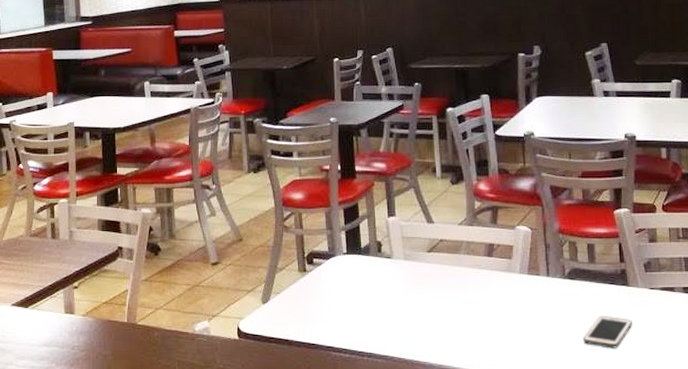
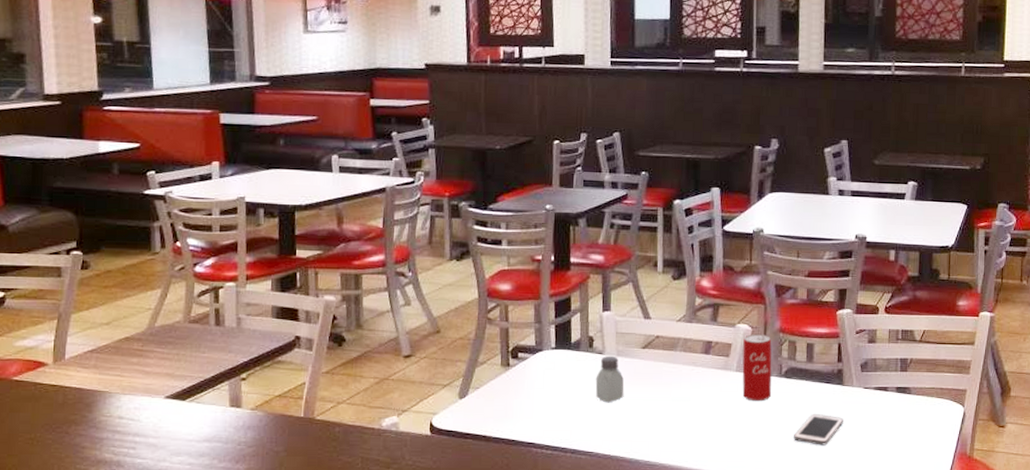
saltshaker: none [386,260,414,307] -> present [595,355,625,403]
beverage can: none [524,236,556,304] -> present [742,334,772,402]

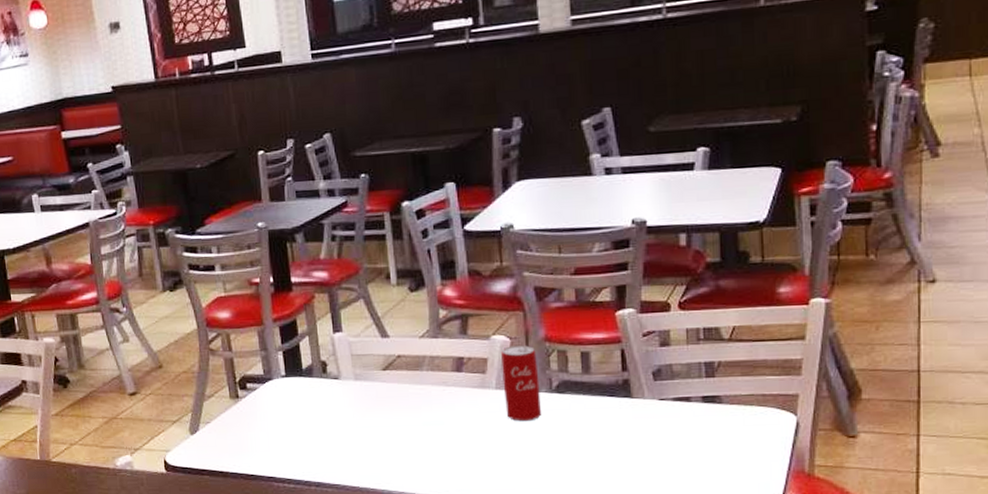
saltshaker: present [595,355,625,403] -> none [333,380,368,432]
cell phone: present [794,413,844,445] -> none [574,431,636,468]

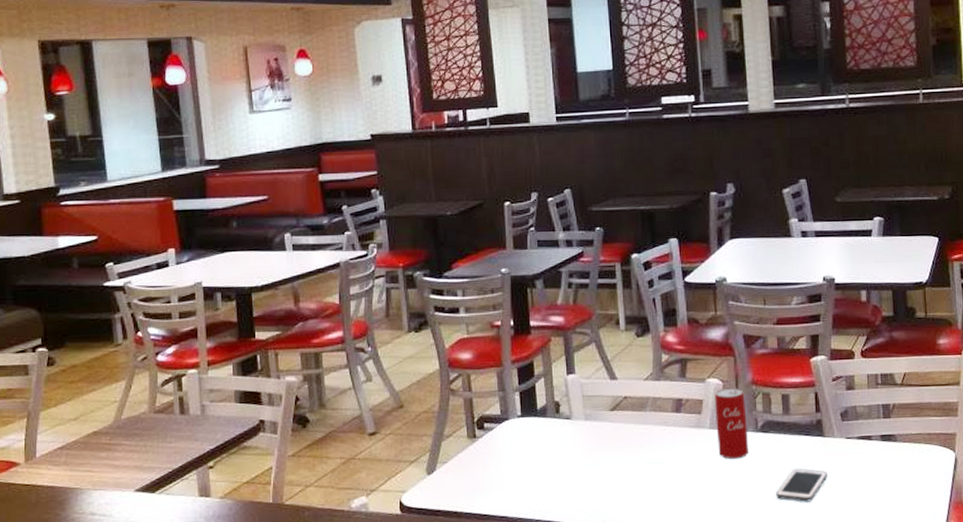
cell phone: none [574,431,636,468] -> present [776,468,828,502]

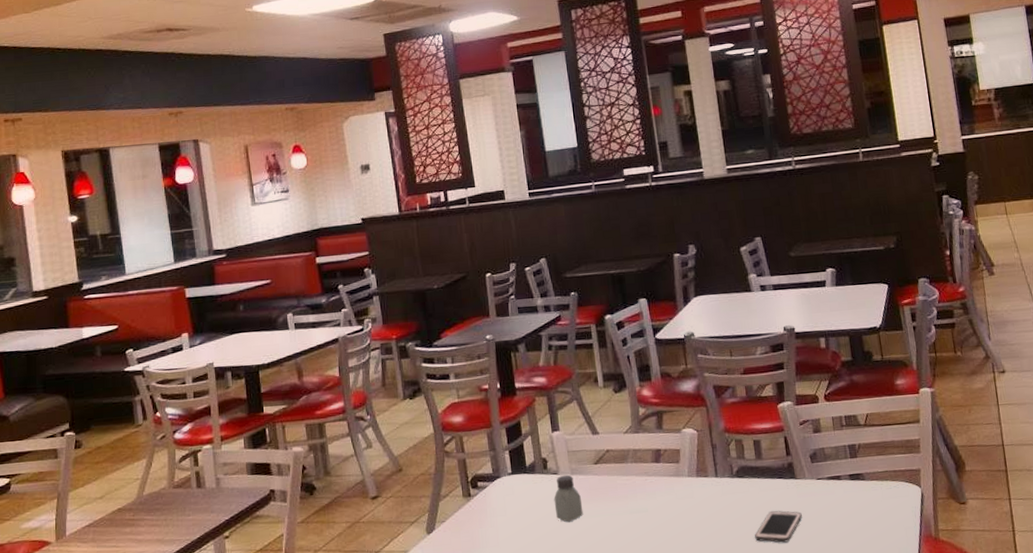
saltshaker: none [565,420,596,470] -> present [554,474,584,523]
beverage can: present [715,388,748,460] -> none [690,436,726,505]

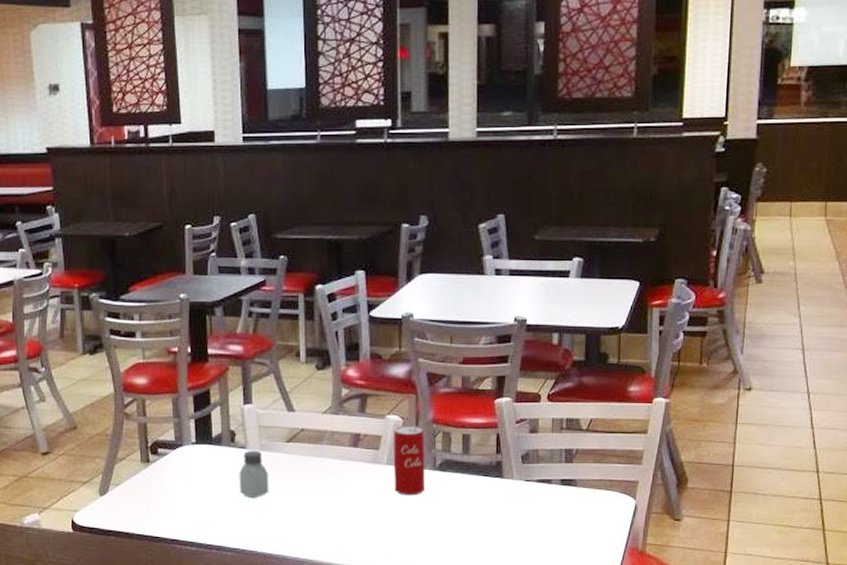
beverage can: none [690,436,726,505] -> present [393,426,425,496]
cell phone: present [755,510,802,543] -> none [450,507,503,541]

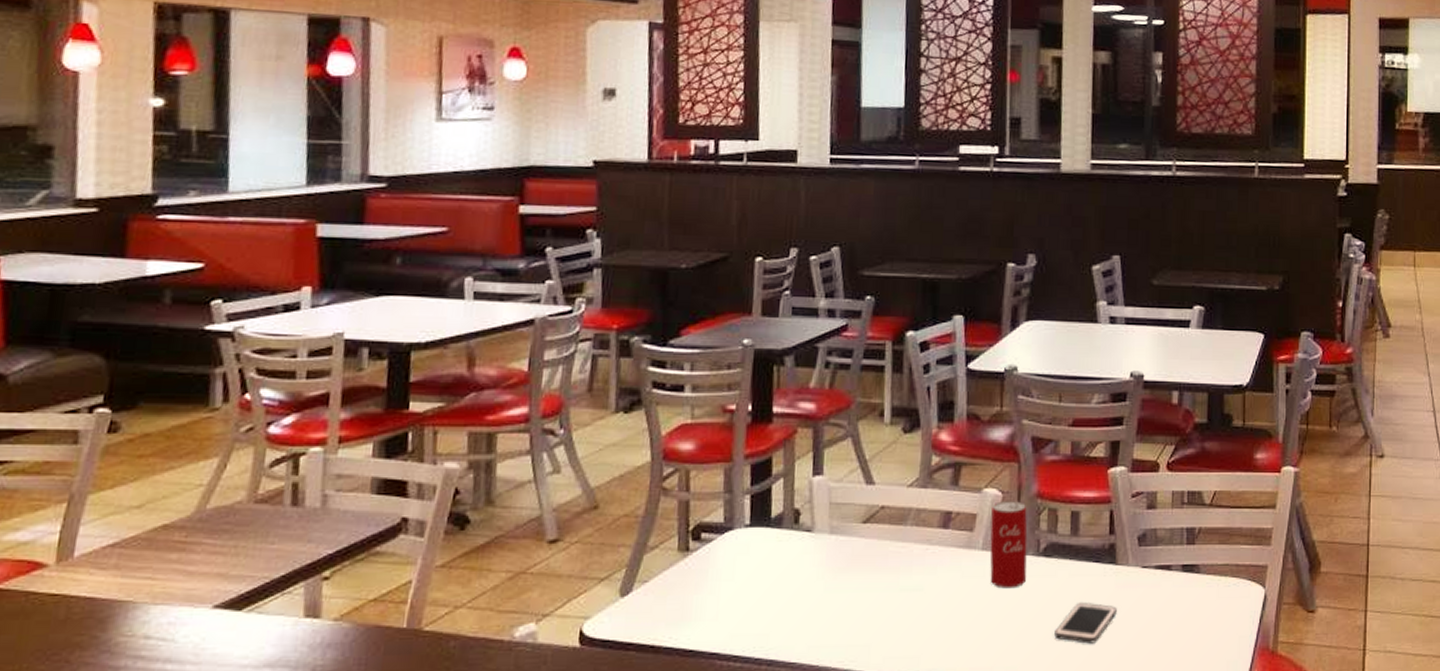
saltshaker: present [239,450,269,499] -> none [801,533,839,596]
cell phone: none [450,507,503,541] -> present [1054,602,1117,644]

